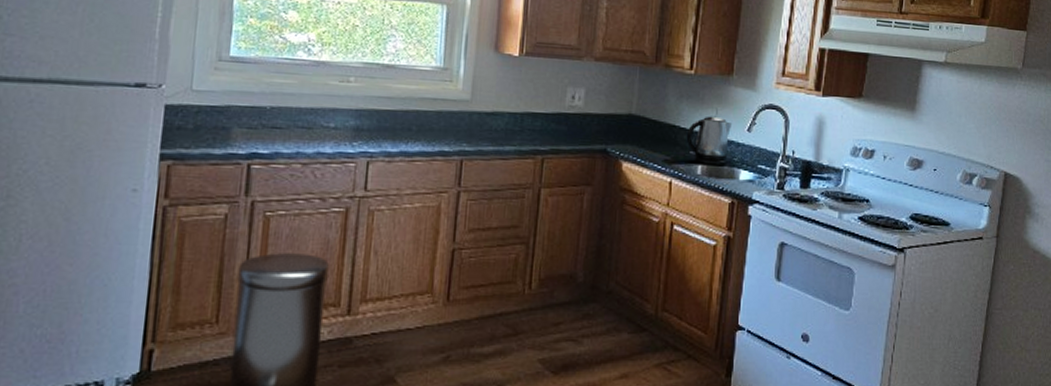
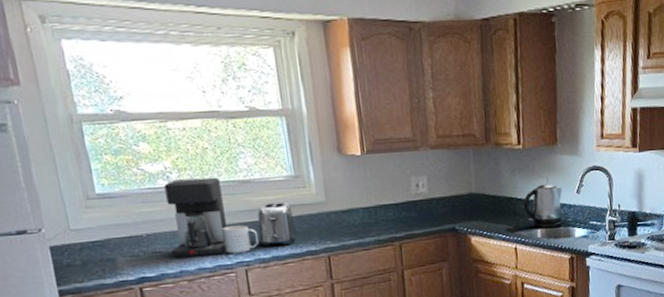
coffee maker: none [292,54,363,141] -> present [164,177,227,258]
mug: none [350,111,390,142] -> present [222,225,260,254]
toaster: none [390,92,433,142] -> present [257,202,297,246]

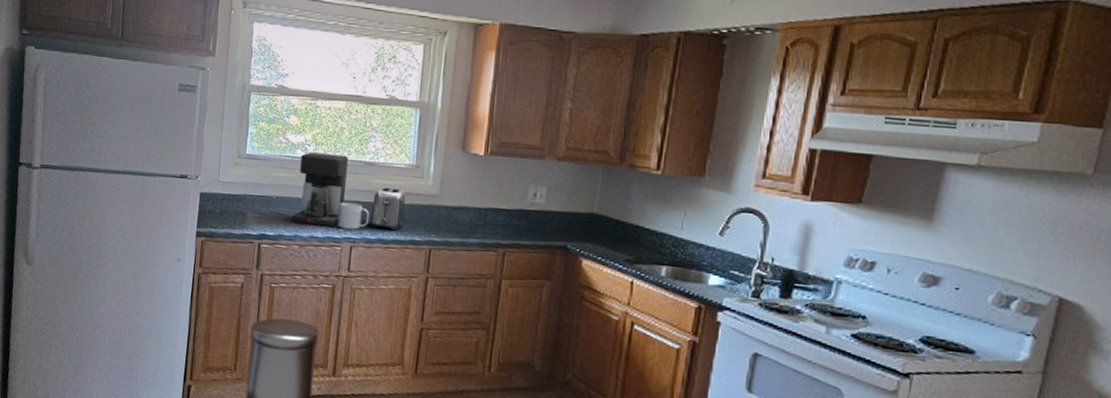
kettle: present [523,183,563,228] -> none [650,217,703,269]

